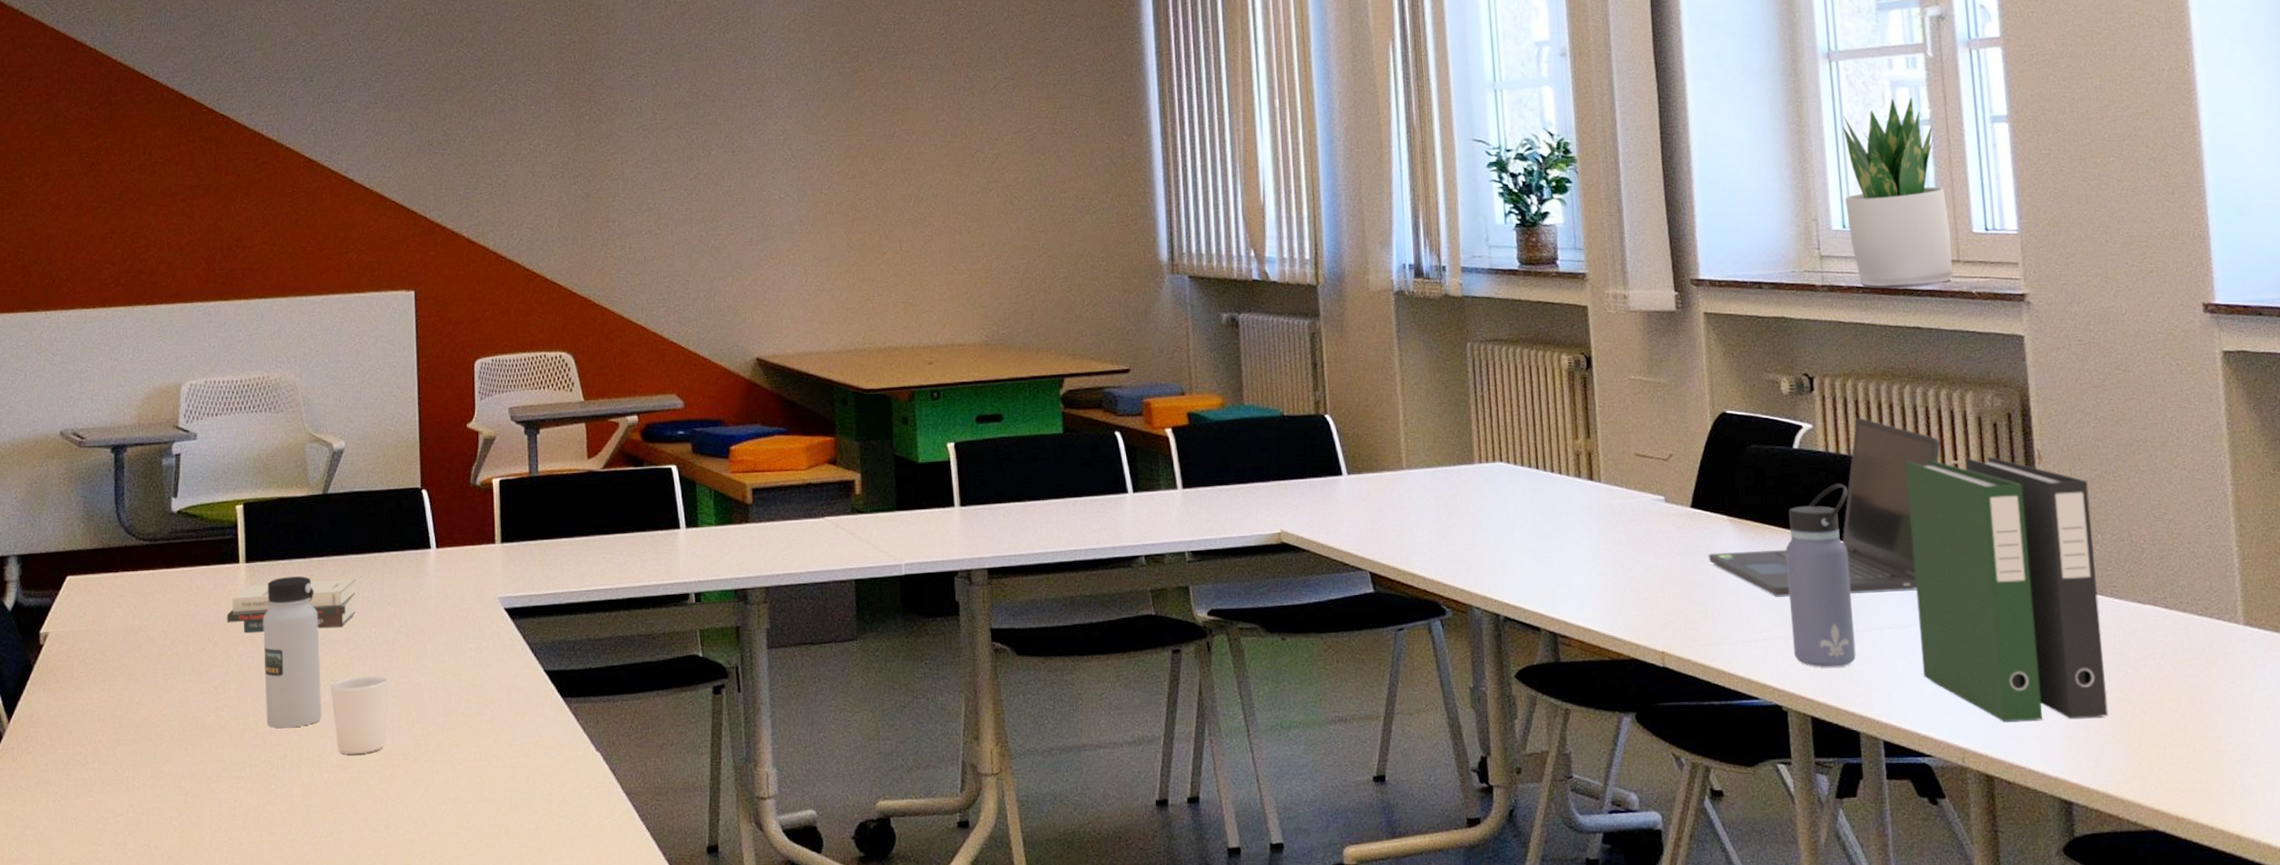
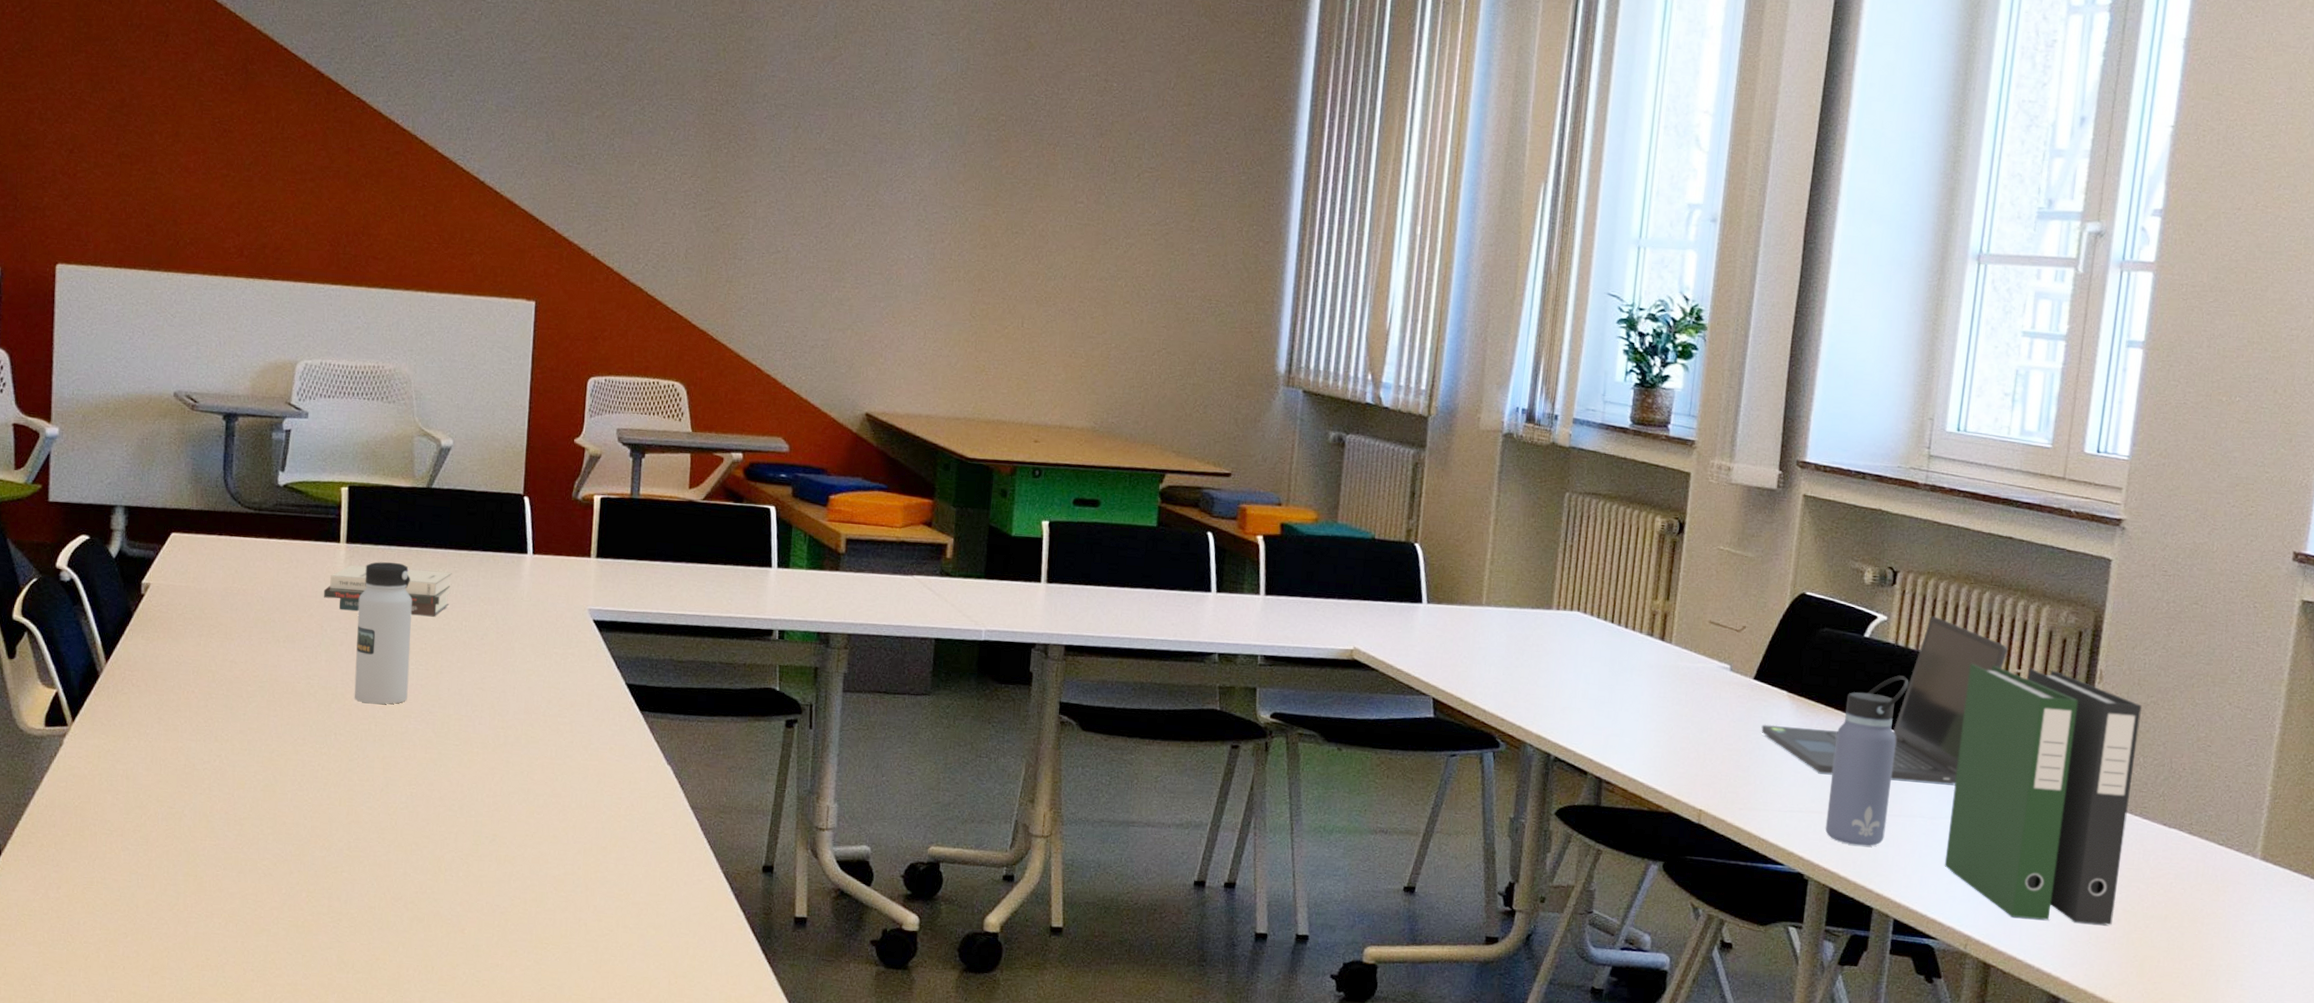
mug: present [331,676,388,755] -> none [418,665,474,738]
planter: present [1842,97,1953,289] -> none [1962,309,2068,499]

